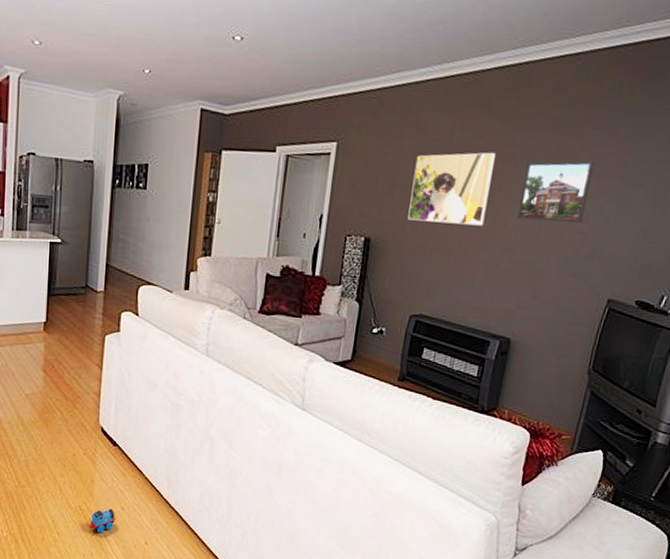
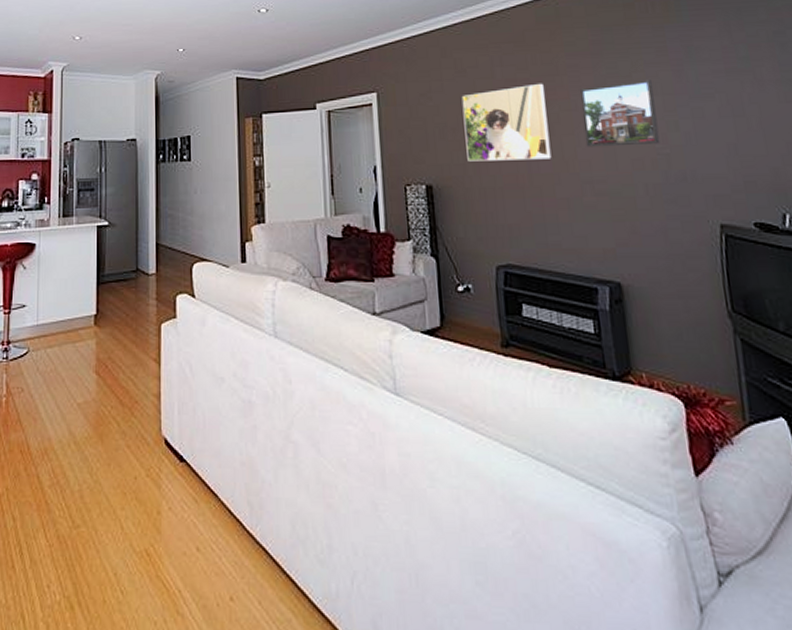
toy train: present [89,508,116,533] -> none [159,550,191,588]

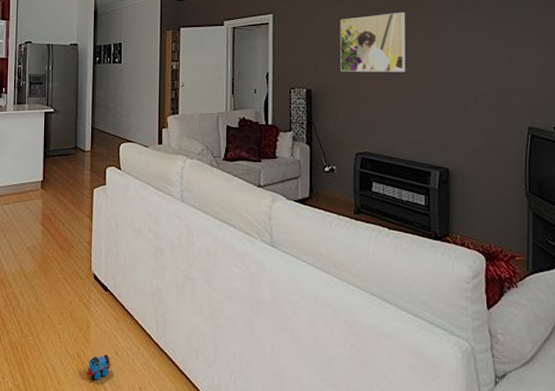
toy train: none [159,550,191,588] -> present [87,354,111,380]
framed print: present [580,80,660,147] -> none [433,13,490,64]

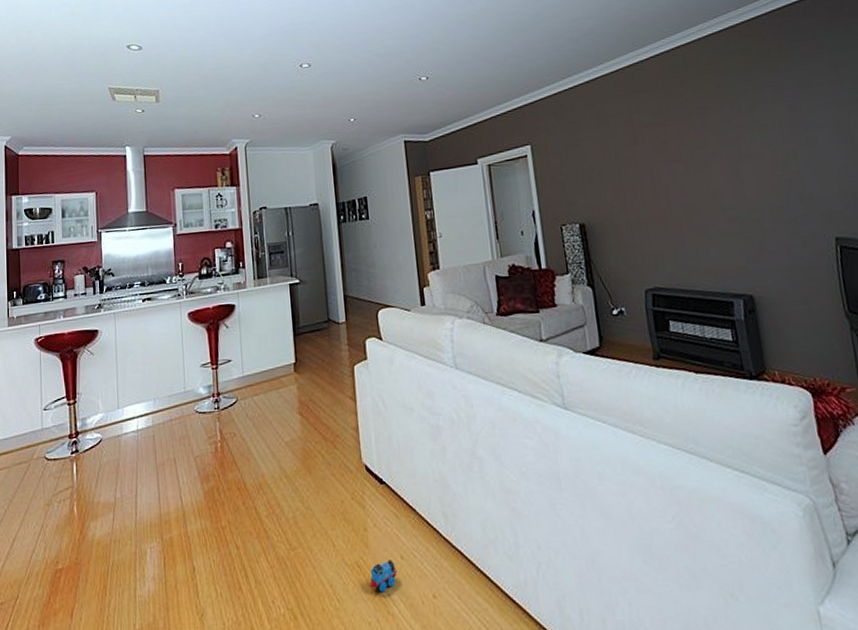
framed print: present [340,12,406,72] -> none [605,125,688,200]

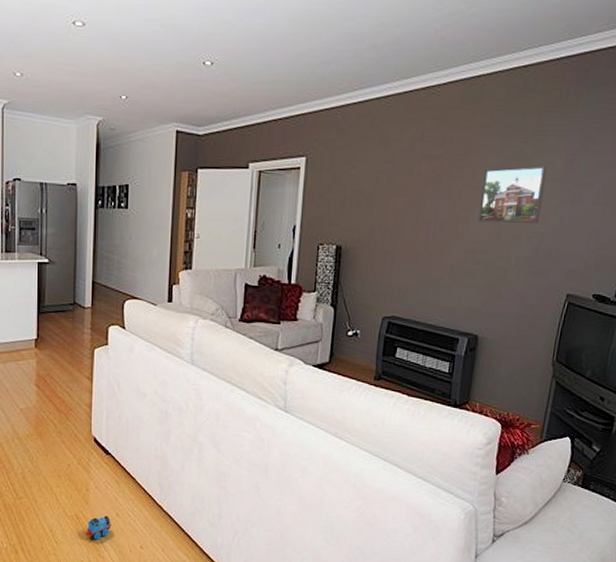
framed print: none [709,115,781,179] -> present [478,165,547,223]

